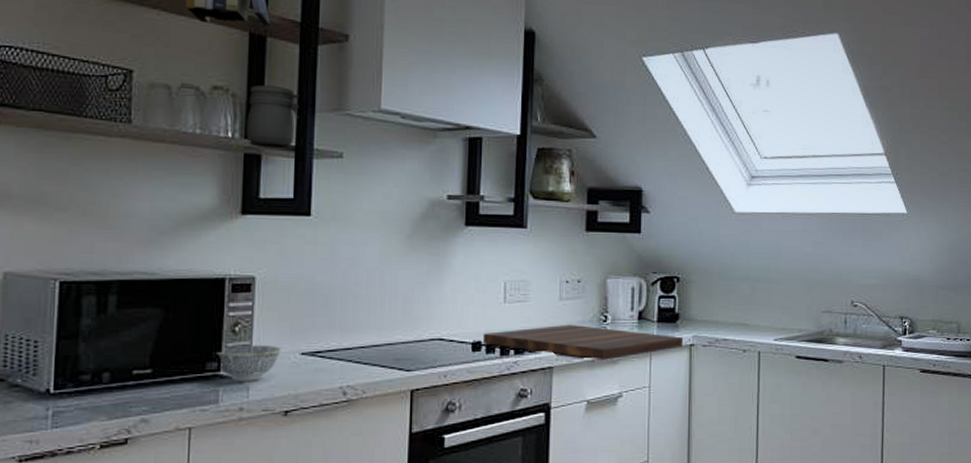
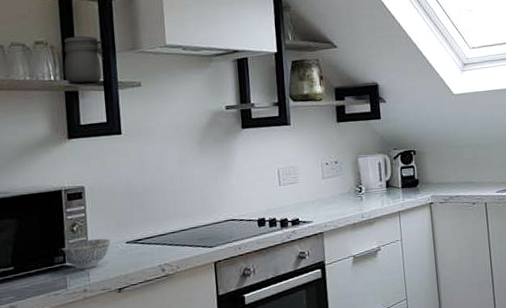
cutting board: present [483,324,683,360] -> none [266,196,424,223]

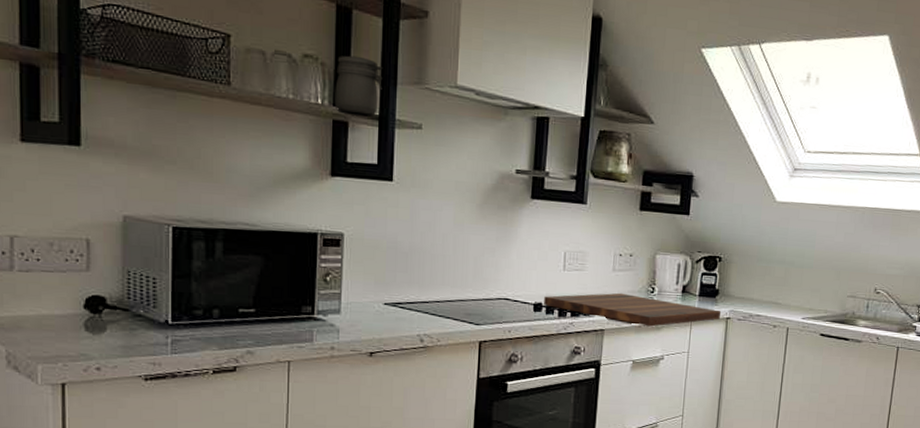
bowl: present [59,238,112,270] -> none [307,293,368,325]
cutting board: none [266,196,424,223] -> present [544,292,720,327]

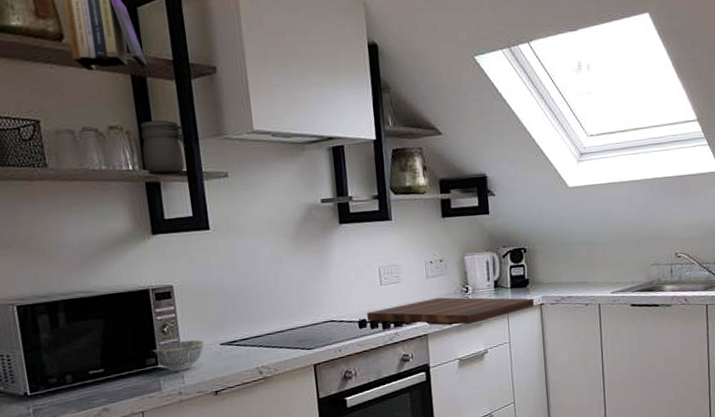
bowl: none [307,293,368,325] -> present [150,339,205,372]

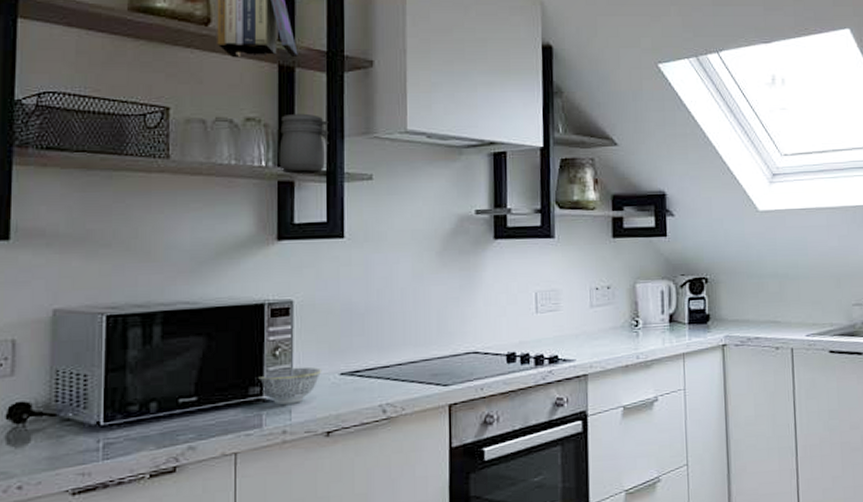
cutting board: present [367,297,534,325] -> none [517,330,715,366]

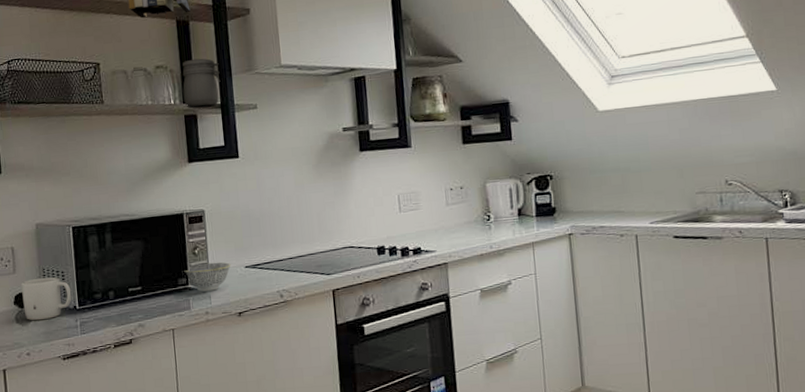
mug: none [20,381,95,441] -> present [21,276,72,321]

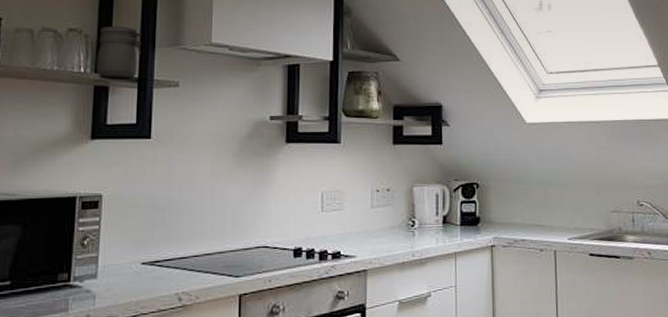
bowl: present [182,262,231,292] -> none [64,256,125,291]

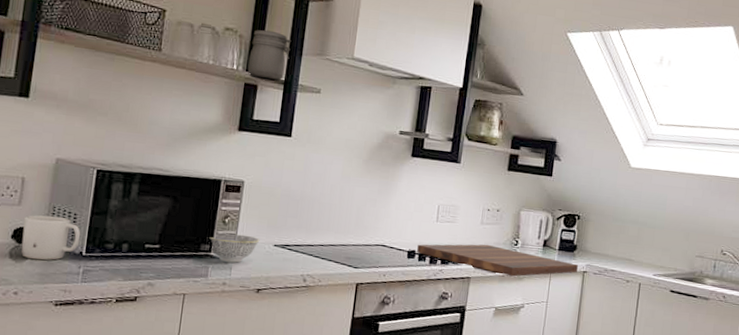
bowl: none [64,256,125,291] -> present [207,234,260,263]
cutting board: none [304,229,484,263] -> present [417,244,578,277]

